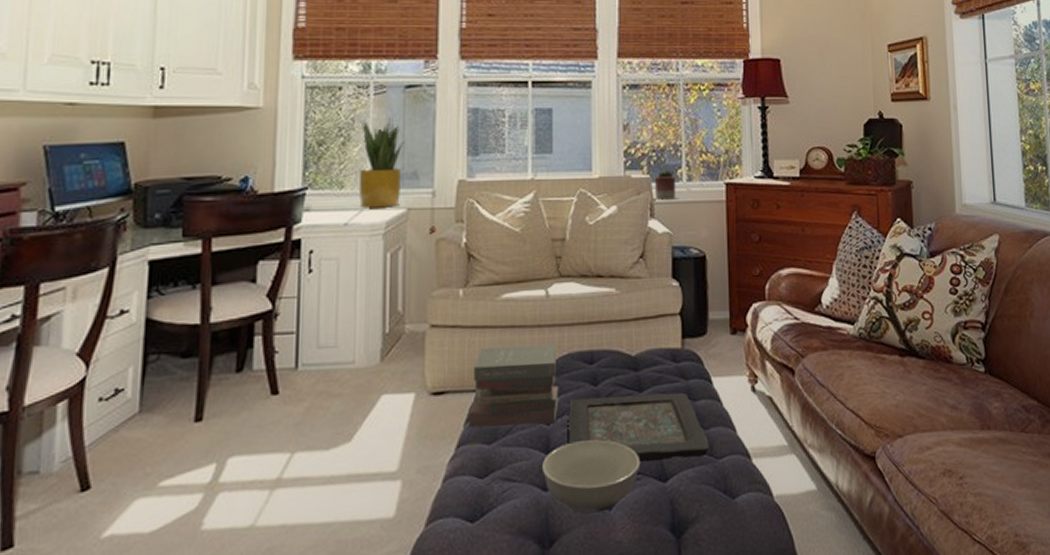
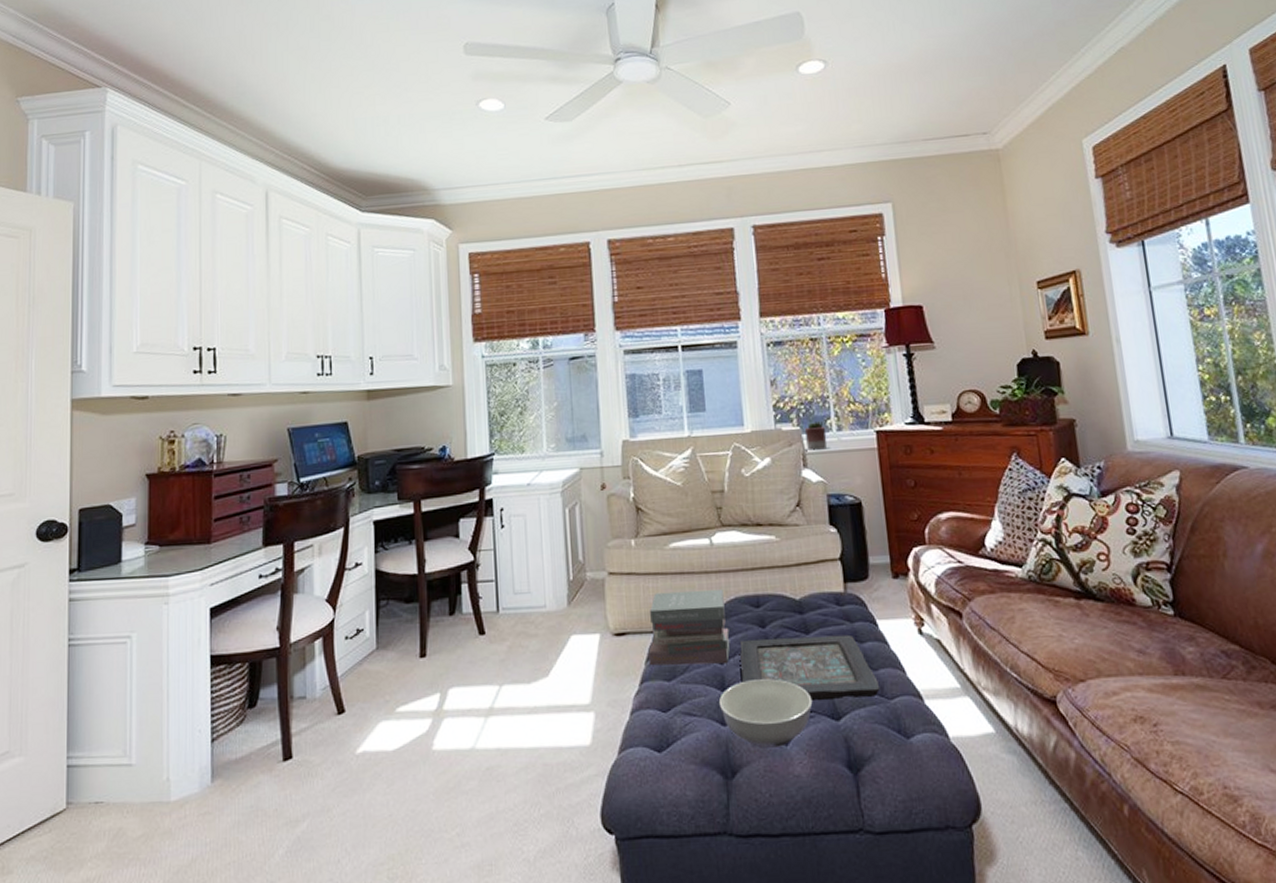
planter: present [359,117,405,208] -> none [533,386,573,470]

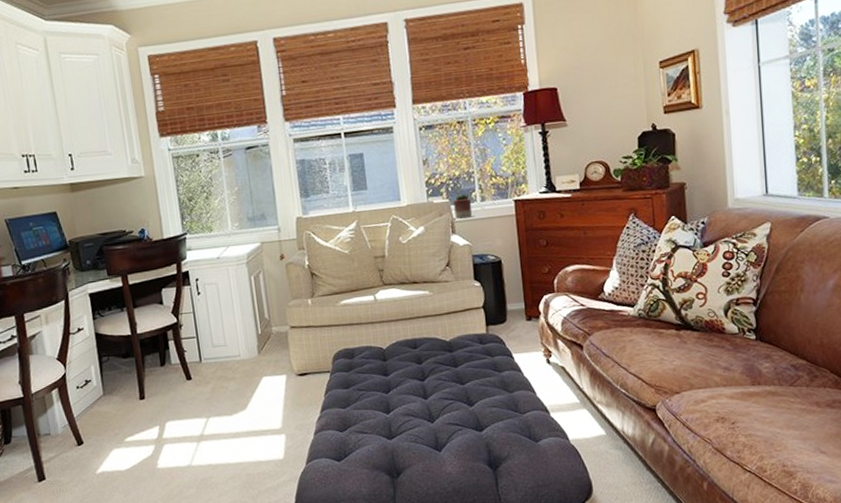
books: present [648,589,730,666] -> none [326,336,393,398]
bowl: present [718,678,813,750] -> none [385,402,461,455]
decorative tray: present [739,634,881,702] -> none [401,366,515,419]

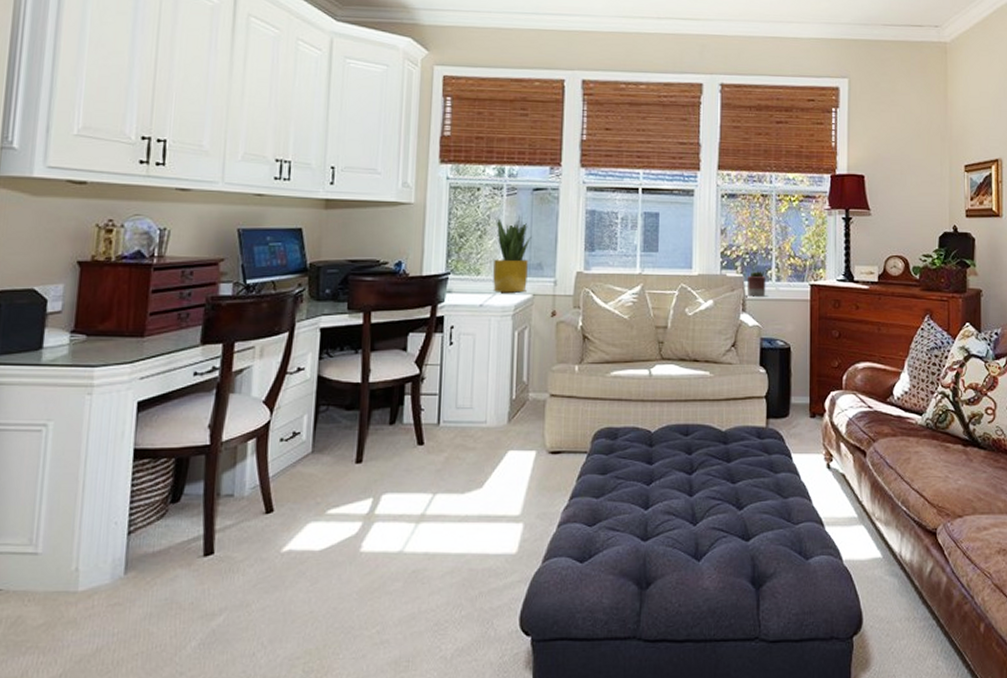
planter: none [216,173,255,245] -> present [493,215,532,293]

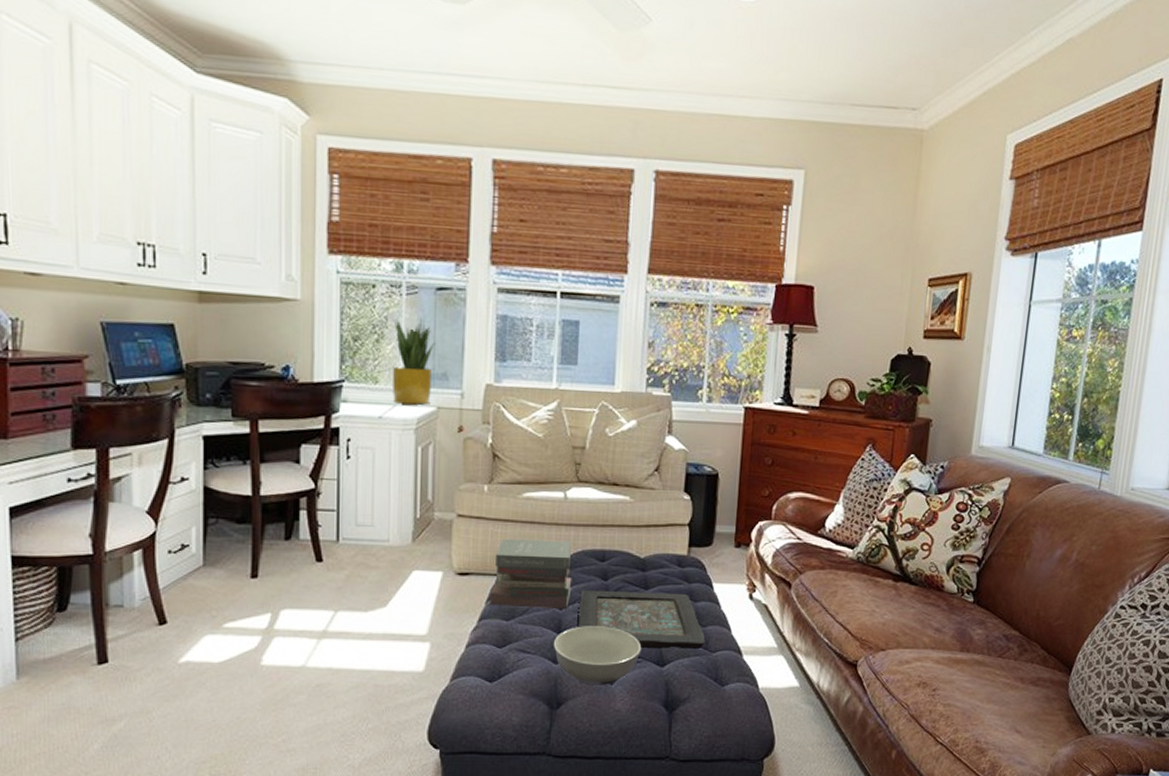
books: none [580,416,658,486] -> present [489,538,572,610]
bowl: none [641,501,727,564] -> present [553,626,642,687]
decorative tray: none [665,464,788,523] -> present [578,590,706,650]
succulent planter: present [746,271,769,298] -> none [673,390,698,420]

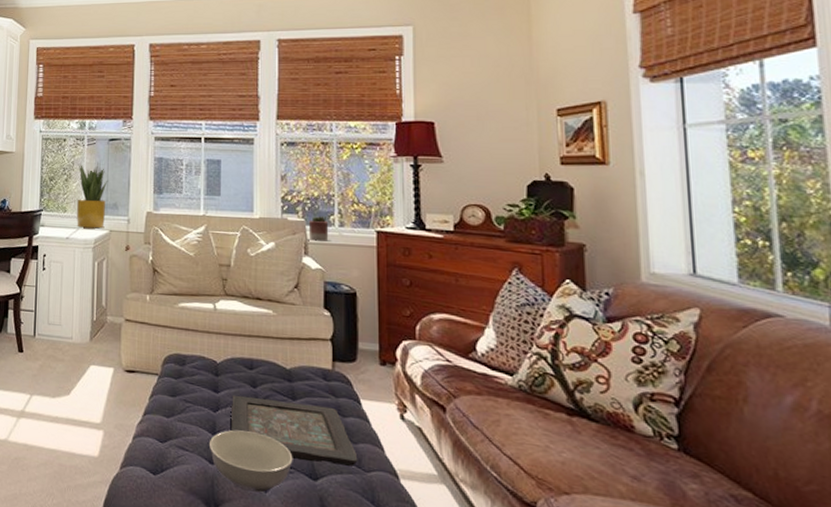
books: present [489,538,572,610] -> none [152,342,224,413]
succulent planter: none [673,390,698,420] -> present [308,216,332,243]

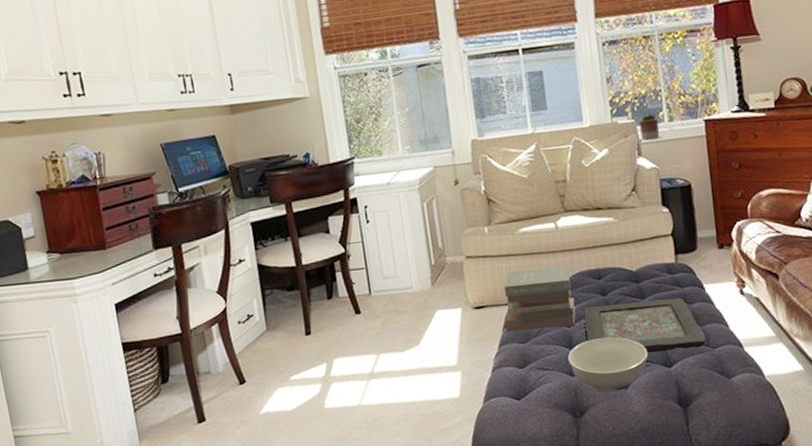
planter: present [77,162,108,229] -> none [385,93,428,170]
books: none [152,342,224,413] -> present [504,266,576,332]

